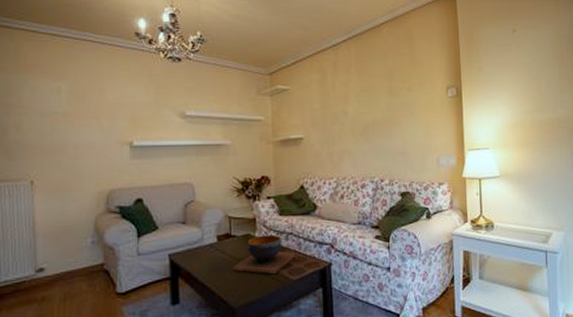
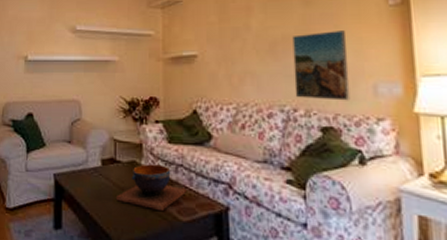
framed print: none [380,116,421,171] -> present [292,31,351,101]

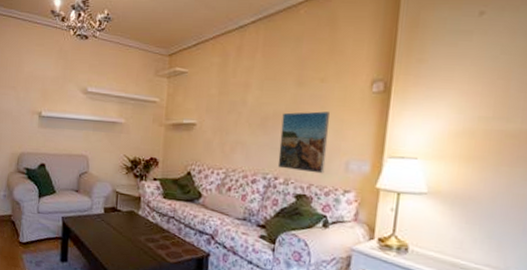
decorative bowl: present [117,164,186,210] -> none [115,214,175,253]

